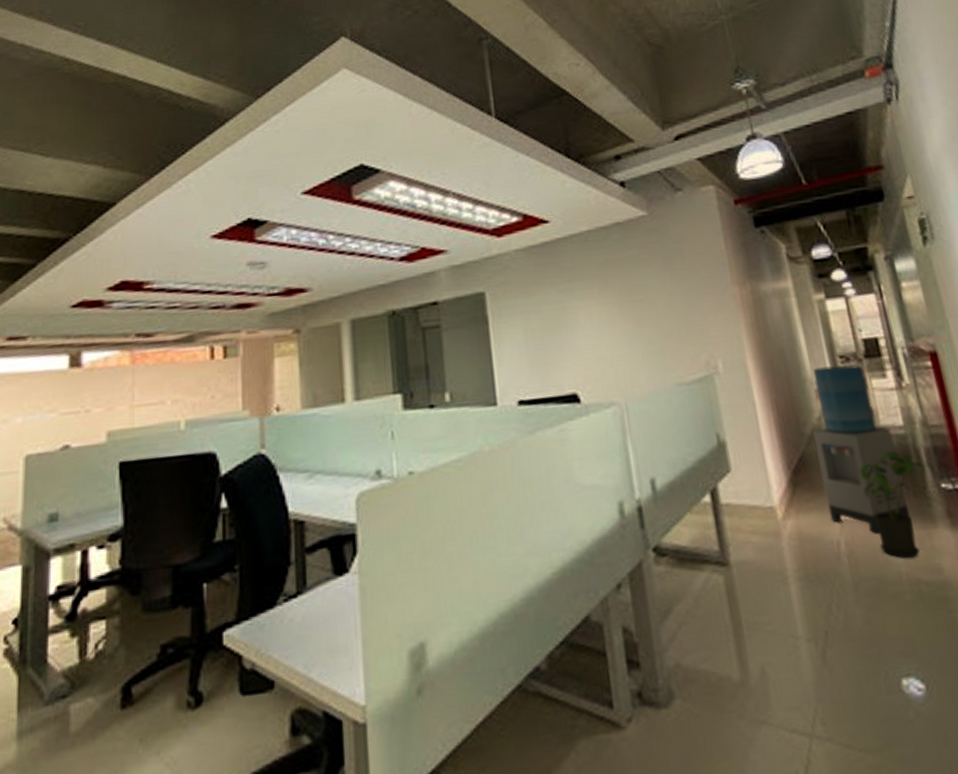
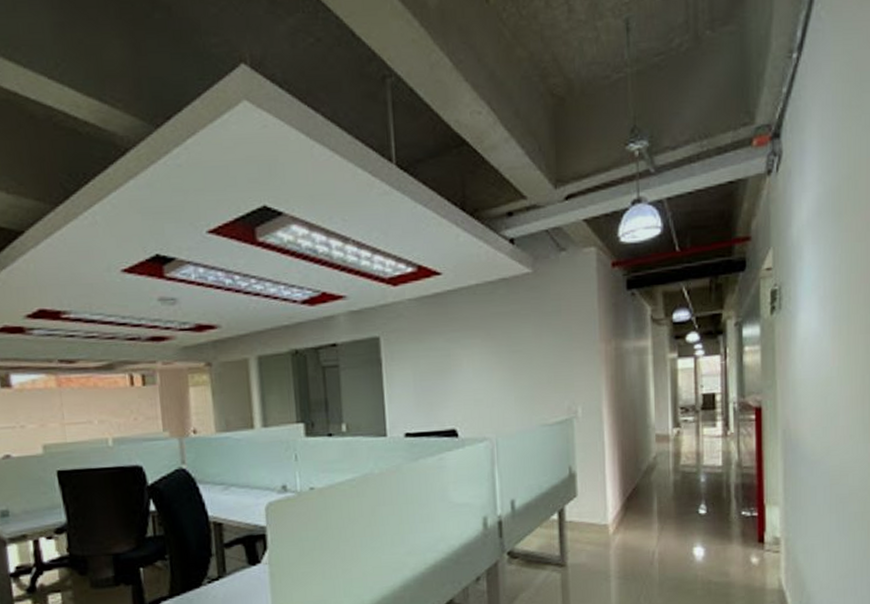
water cooler: present [813,365,911,534] -> none [649,415,713,547]
house plant: present [859,450,926,558] -> none [680,485,733,565]

